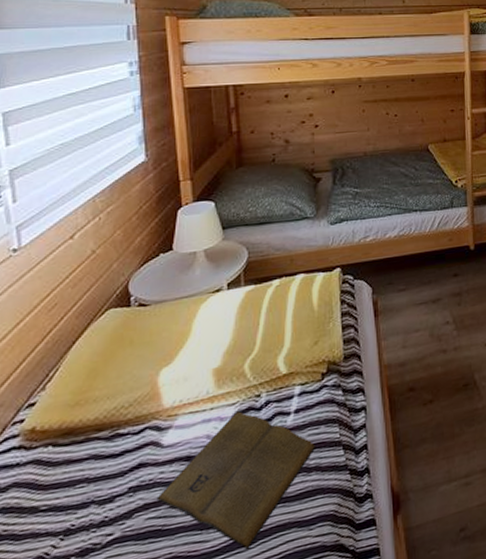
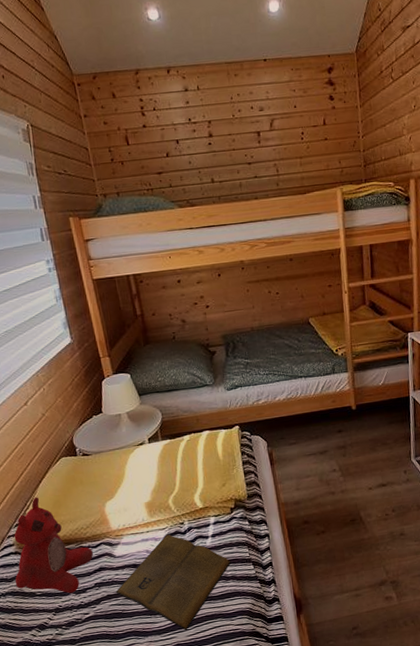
stuffed bear: none [10,363,134,505] -> present [14,496,94,593]

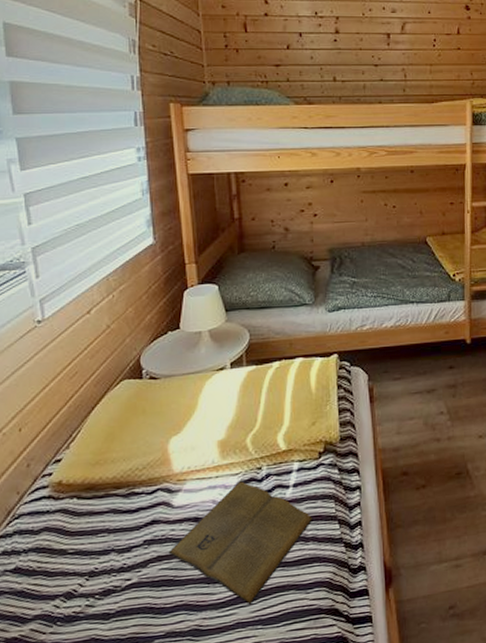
stuffed bear: present [14,496,94,593] -> none [42,427,147,552]

